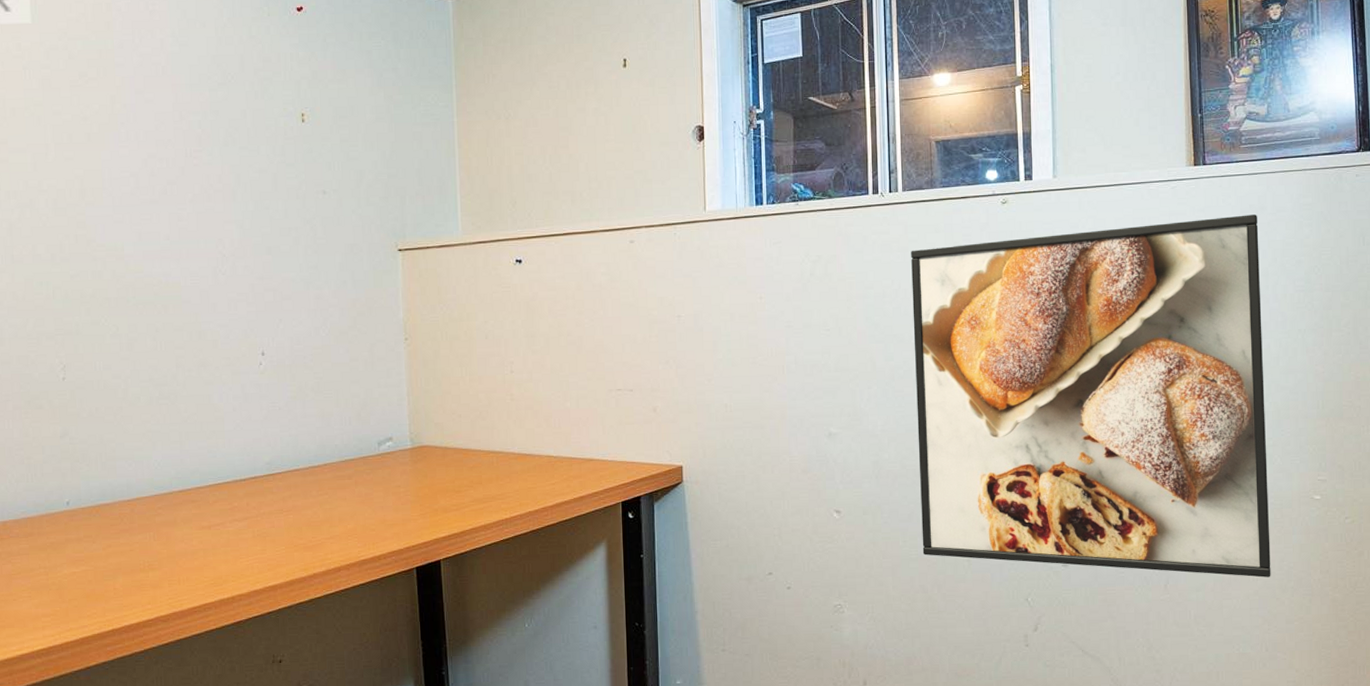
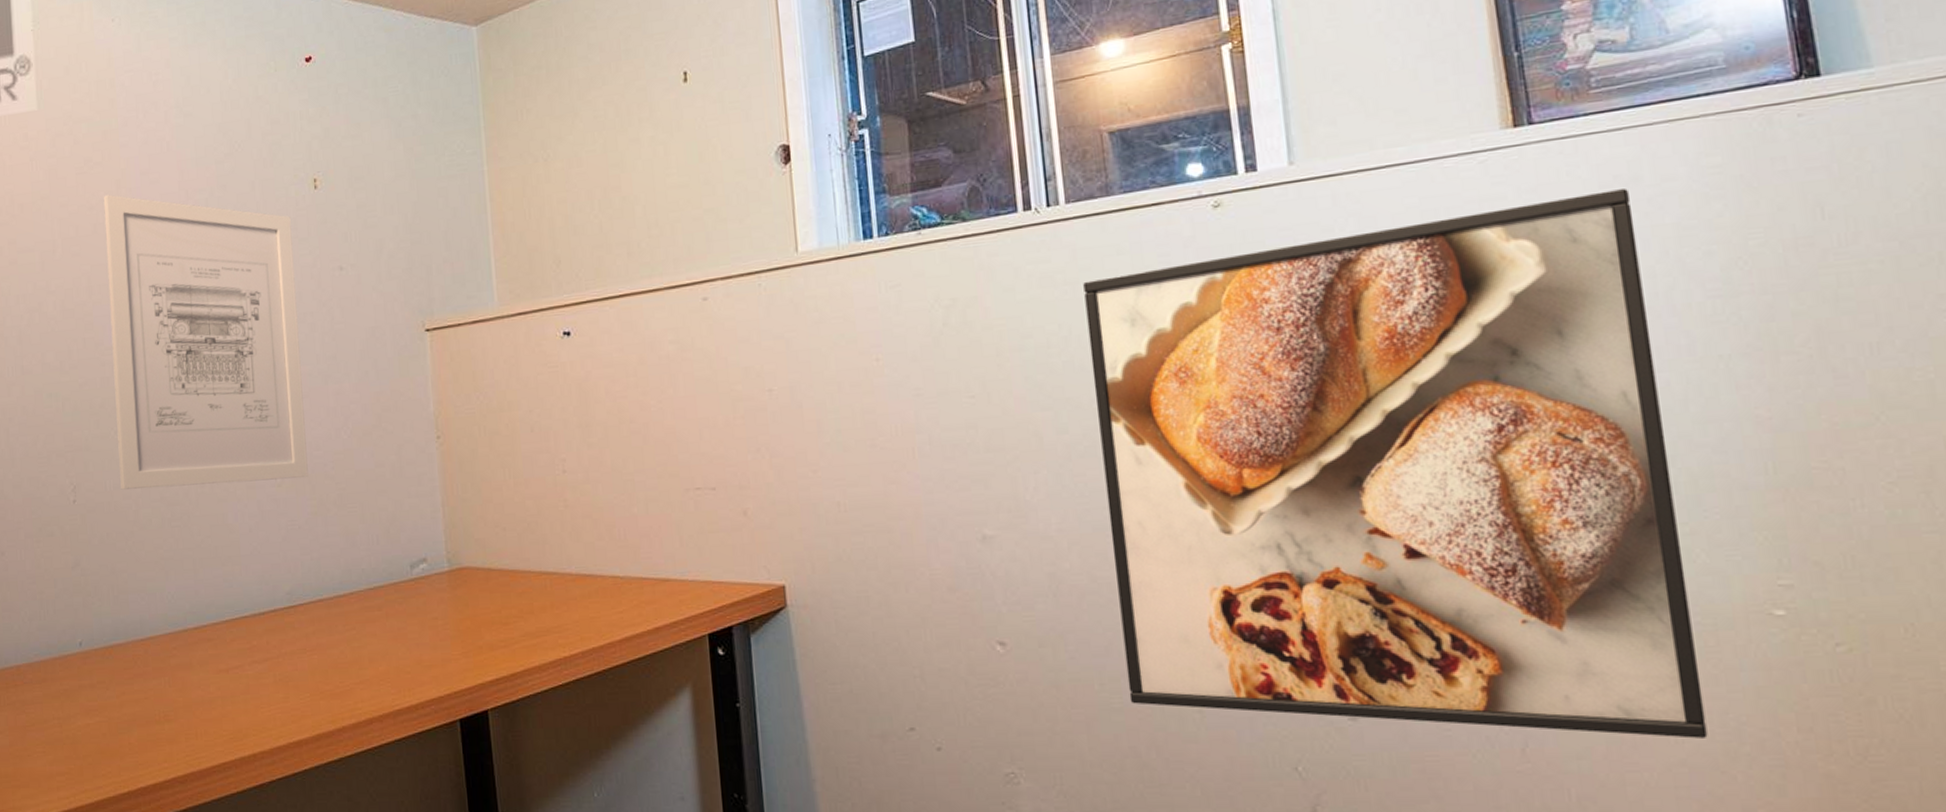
wall art: none [97,108,289,370] -> present [103,194,308,490]

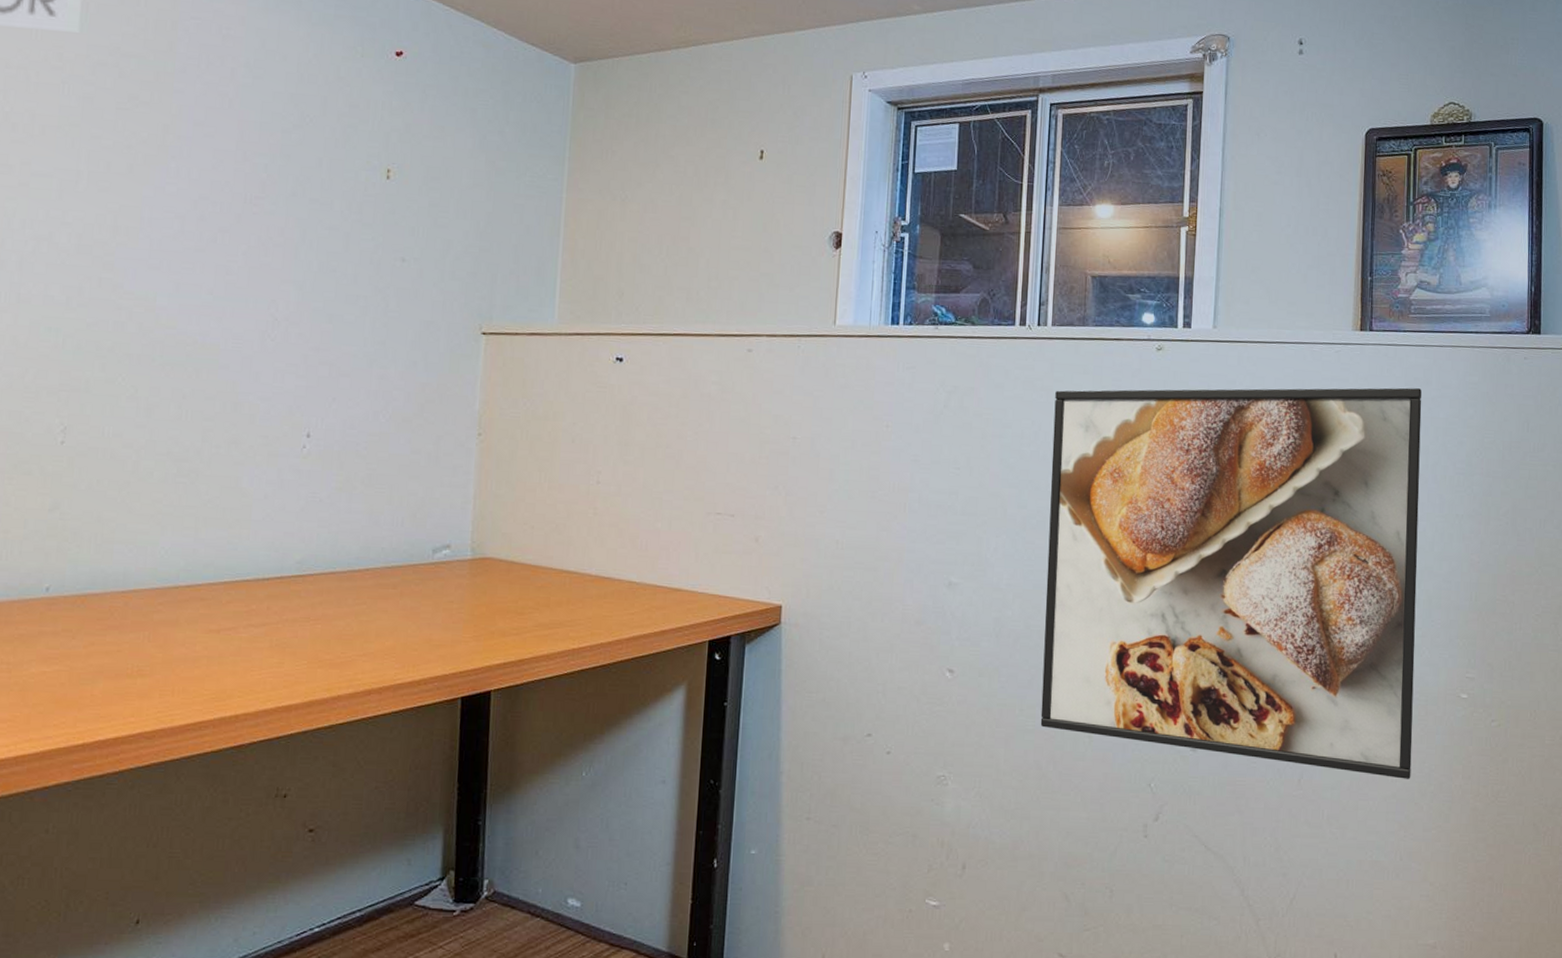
wall art: present [103,194,308,490] -> none [121,137,357,453]

